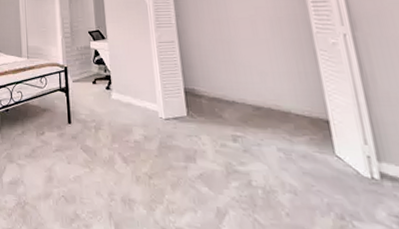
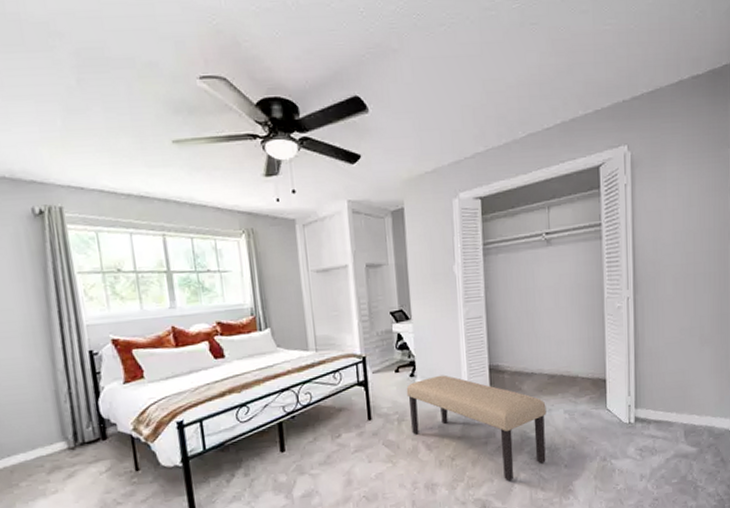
bench: none [102,91,260,216] -> present [406,375,546,481]

